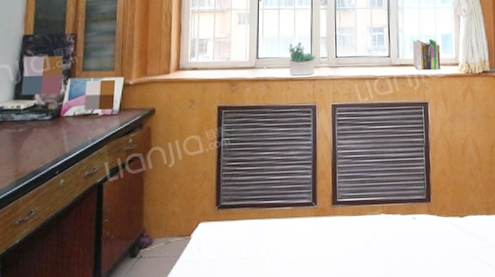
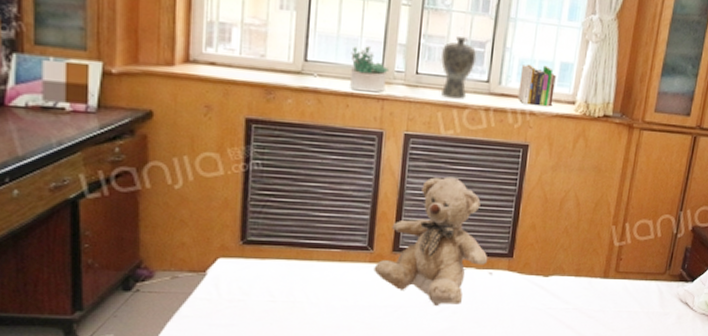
teddy bear: none [319,135,410,254] -> present [374,176,488,307]
vase: none [352,26,379,74] -> present [440,37,477,100]

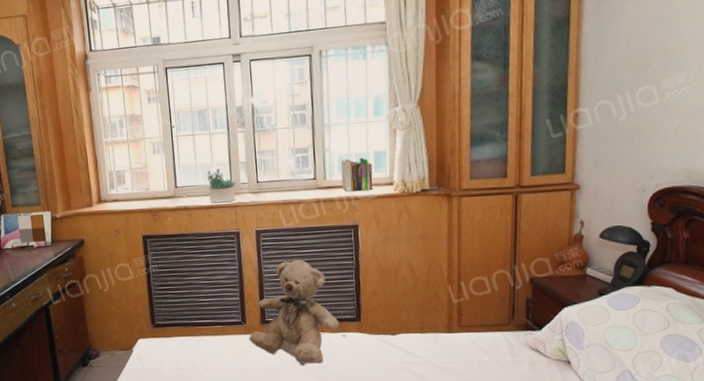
vase: present [440,37,477,100] -> none [273,147,303,198]

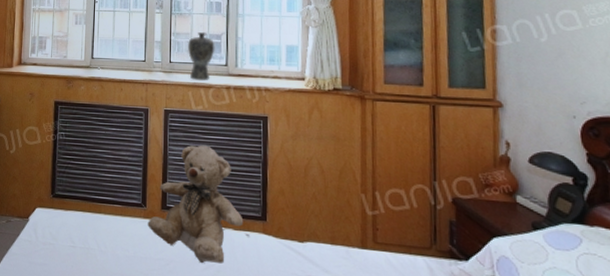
succulent plant: present [207,168,237,204] -> none [122,45,150,79]
vase: none [273,147,303,198] -> present [187,32,215,81]
books: present [340,157,373,192] -> none [252,49,284,84]

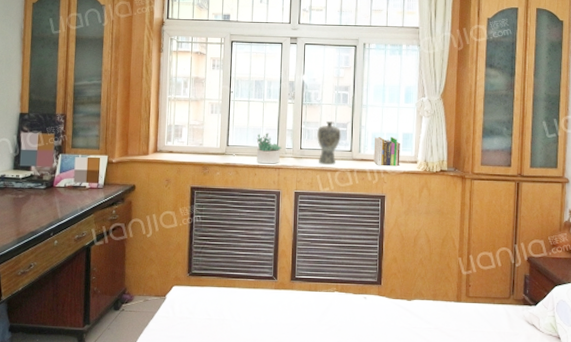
succulent plant: none [122,45,150,79] -> present [256,133,283,164]
teddy bear: present [147,145,244,264] -> none [278,222,362,325]
books: none [252,49,284,84] -> present [373,136,400,167]

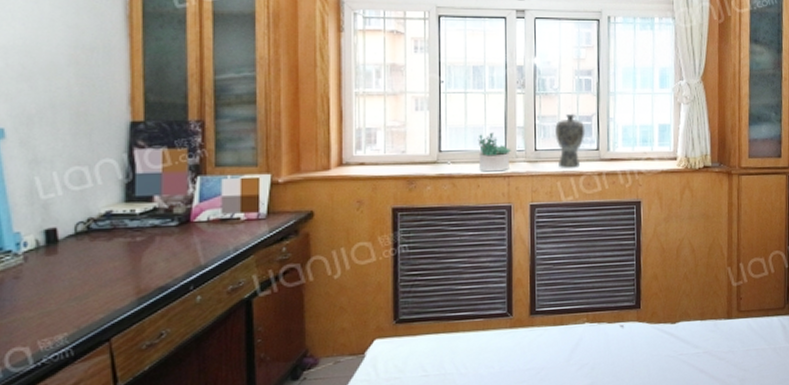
books: present [373,136,400,167] -> none [625,129,657,166]

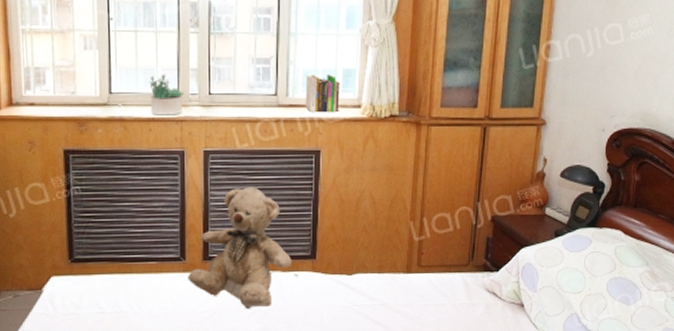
teddy bear: none [515,238,618,365] -> present [188,187,292,310]
vase: present [554,114,586,169] -> none [229,56,263,115]
books: none [625,129,657,166] -> present [305,74,340,113]

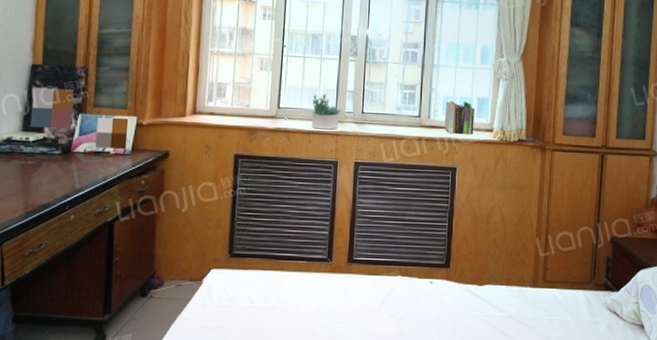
teddy bear: present [188,187,292,310] -> none [333,197,428,313]

